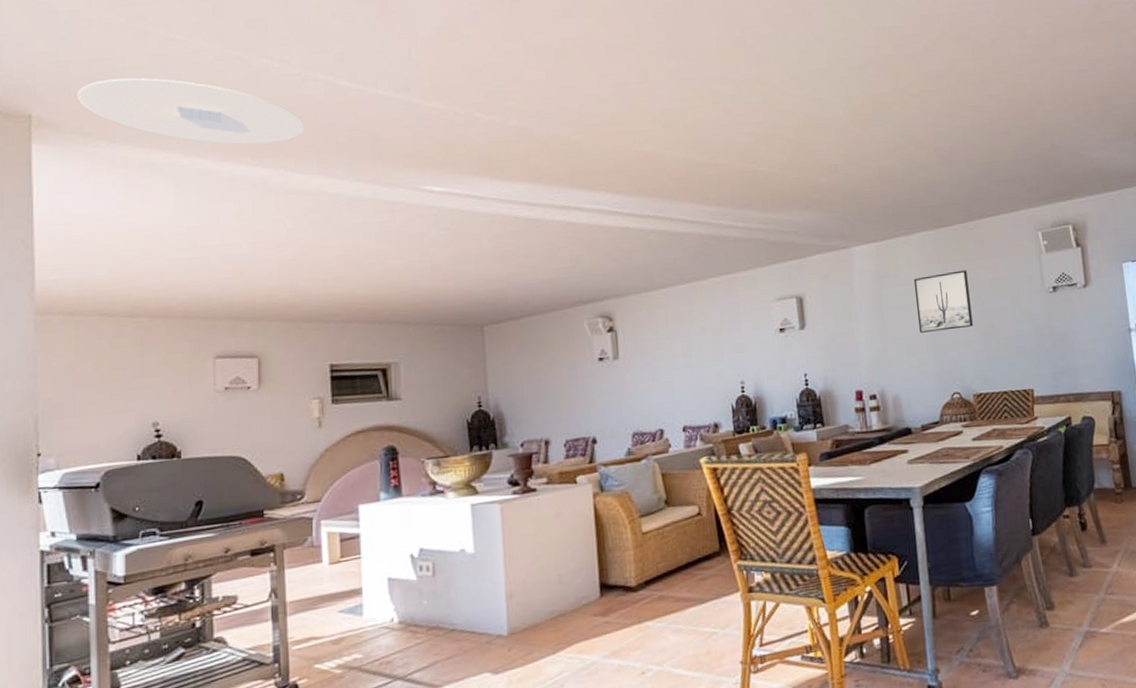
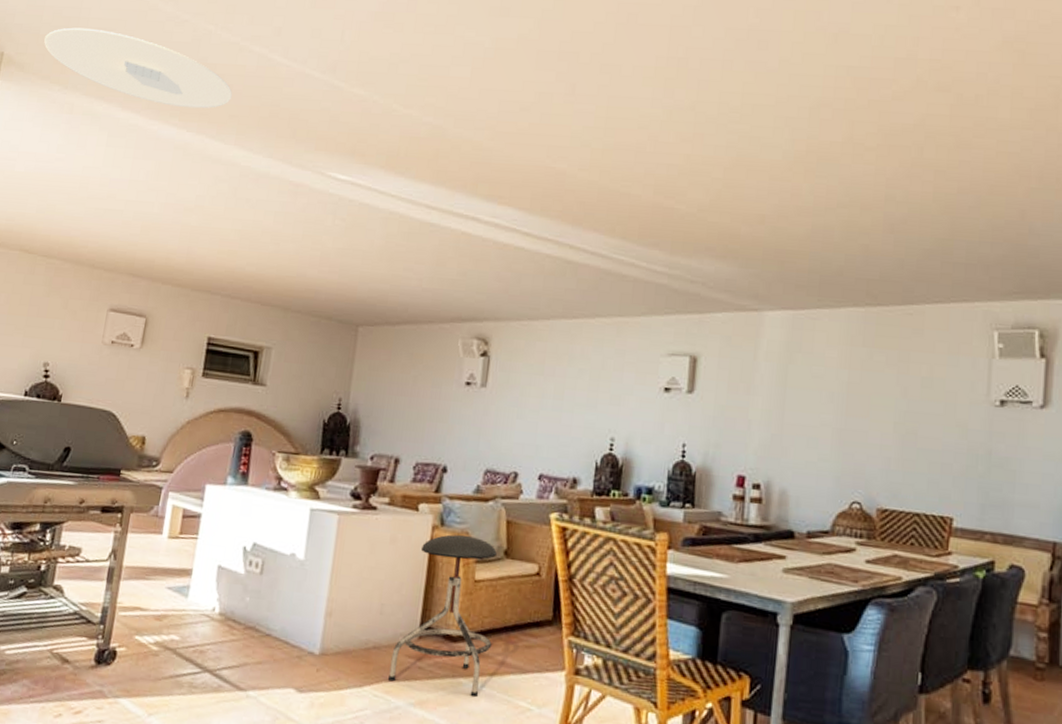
stool: none [578,494,670,642] -> present [388,534,497,698]
wall art: present [913,270,973,333] -> none [825,359,896,429]

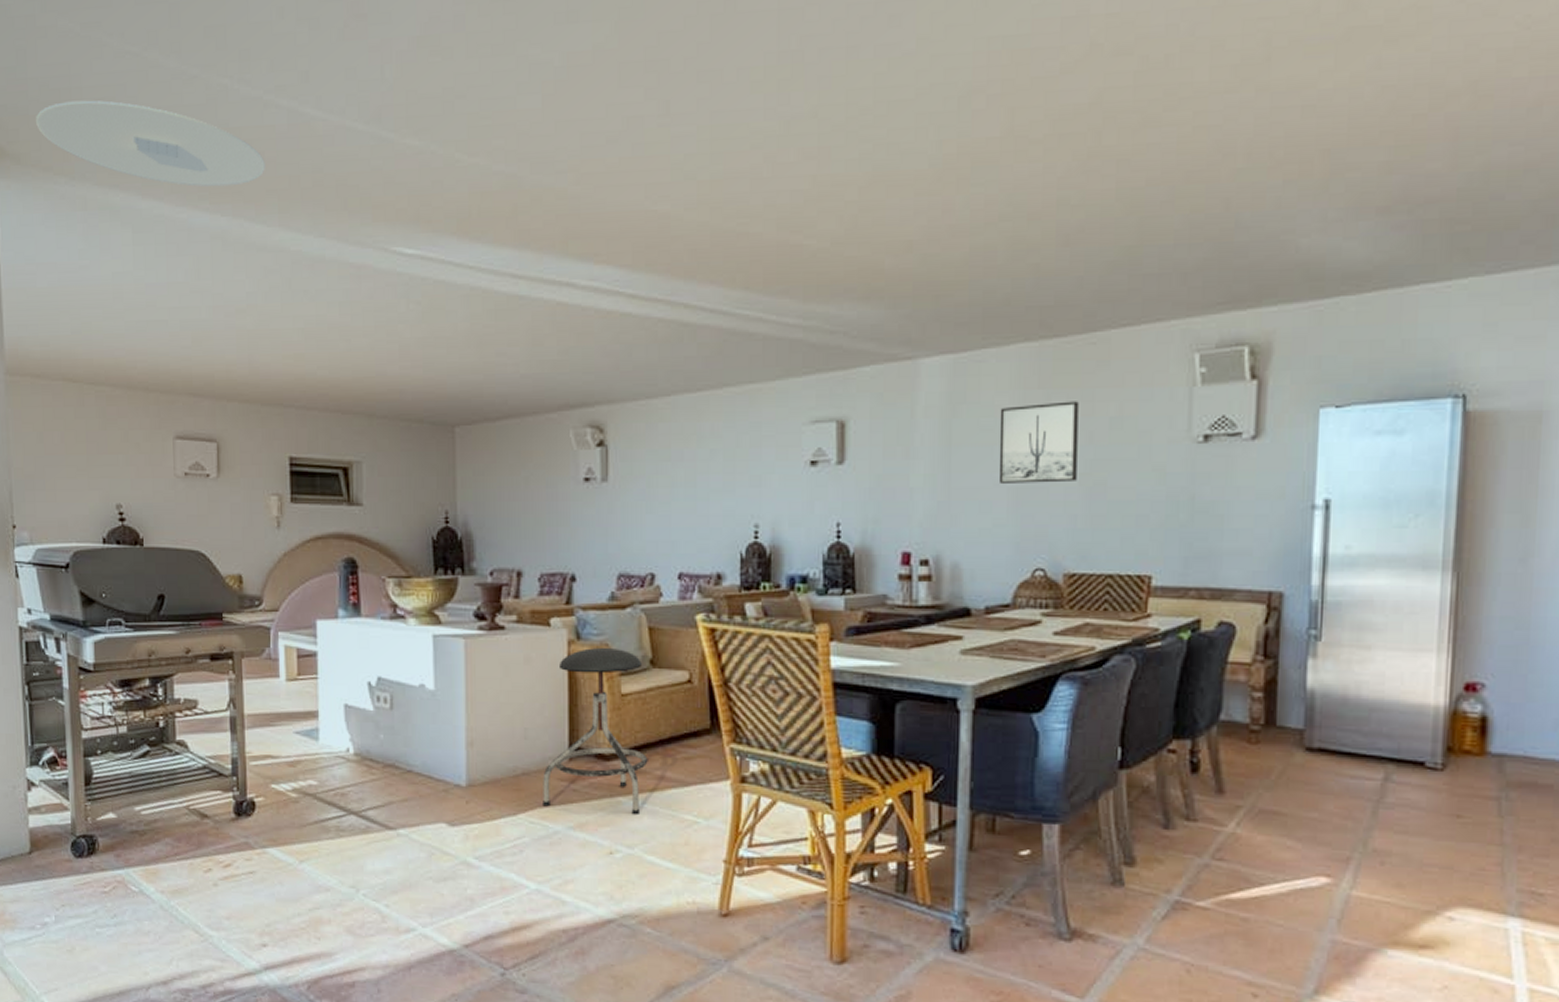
wall art: none [825,359,896,429] -> present [998,401,1079,483]

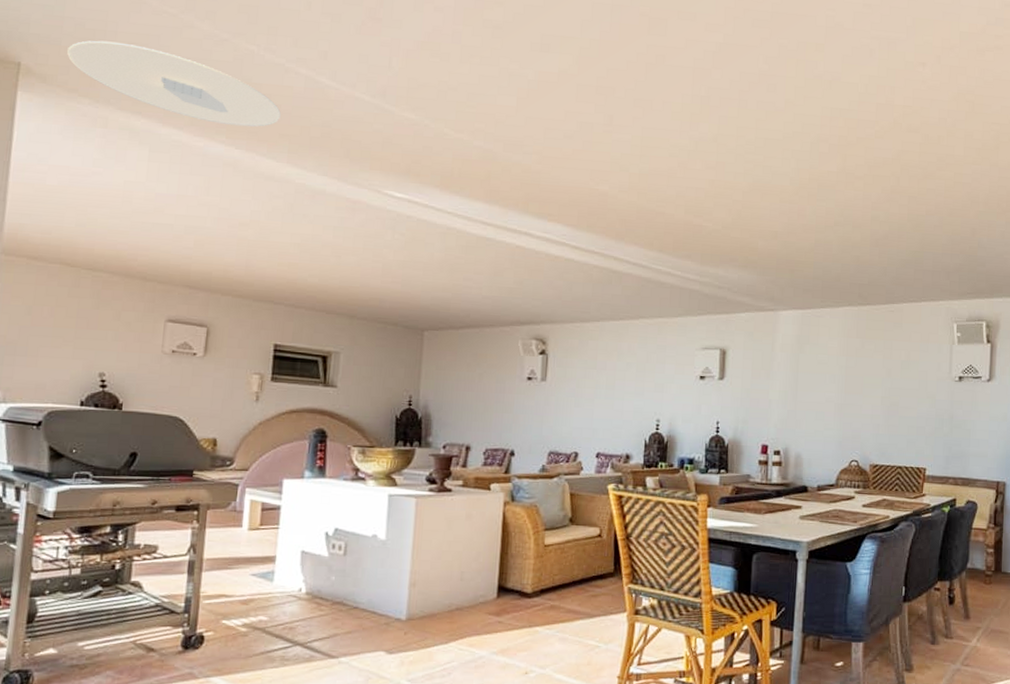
stool: present [543,647,648,816] -> none [472,507,563,642]
wall art: present [998,401,1079,483] -> none [829,348,882,402]

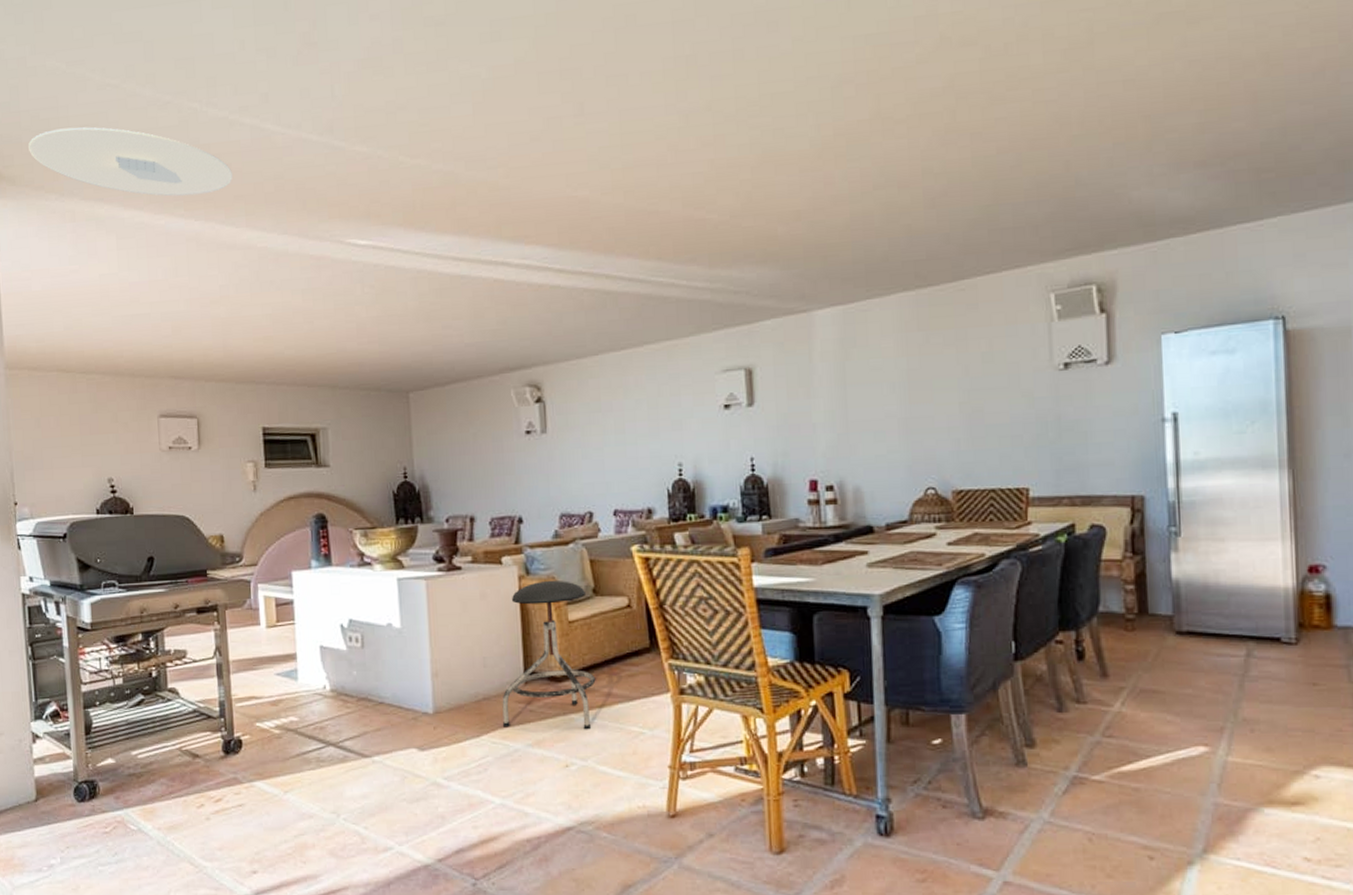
stool: none [472,507,563,642] -> present [502,580,596,730]

